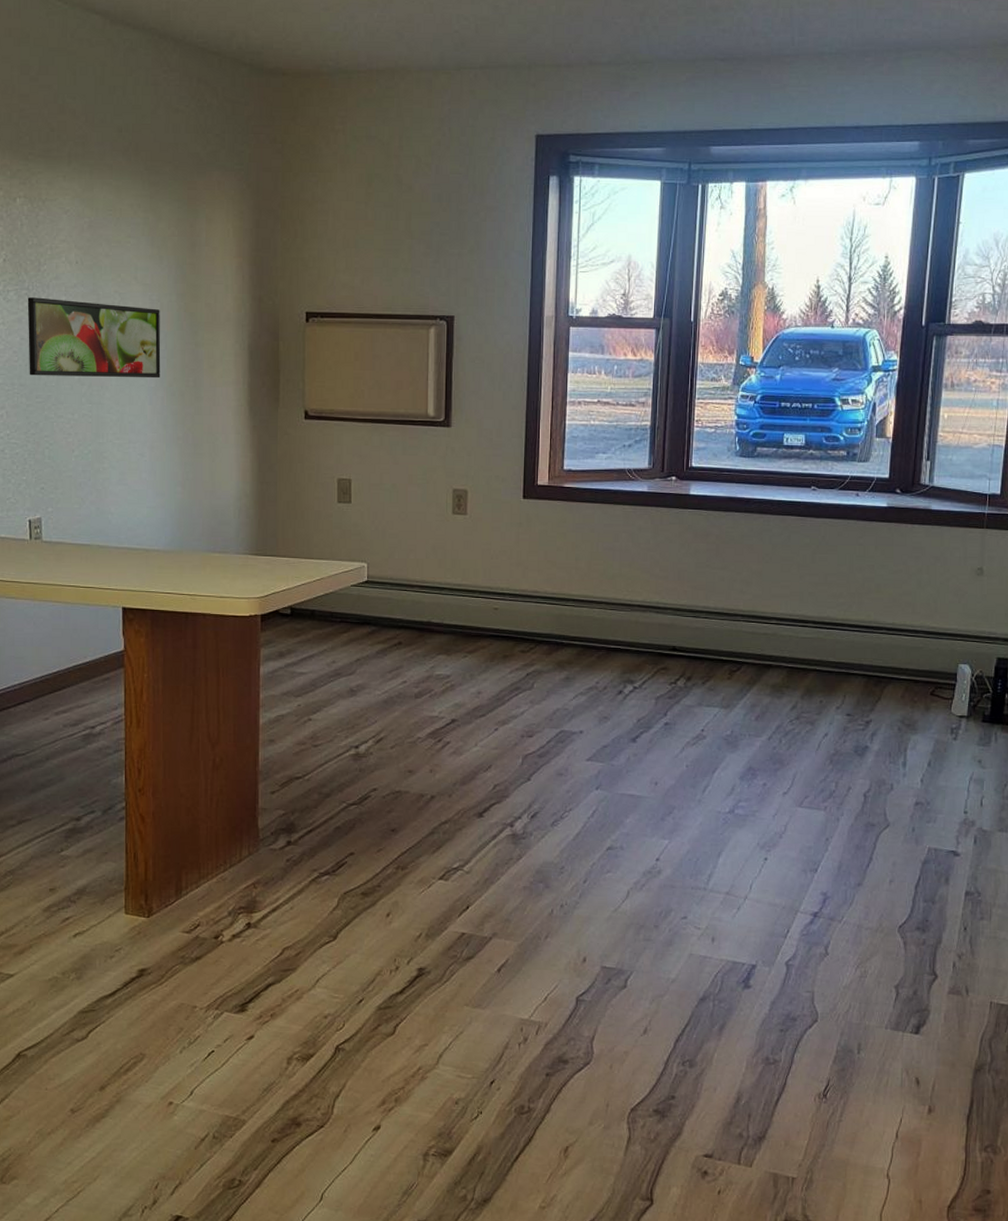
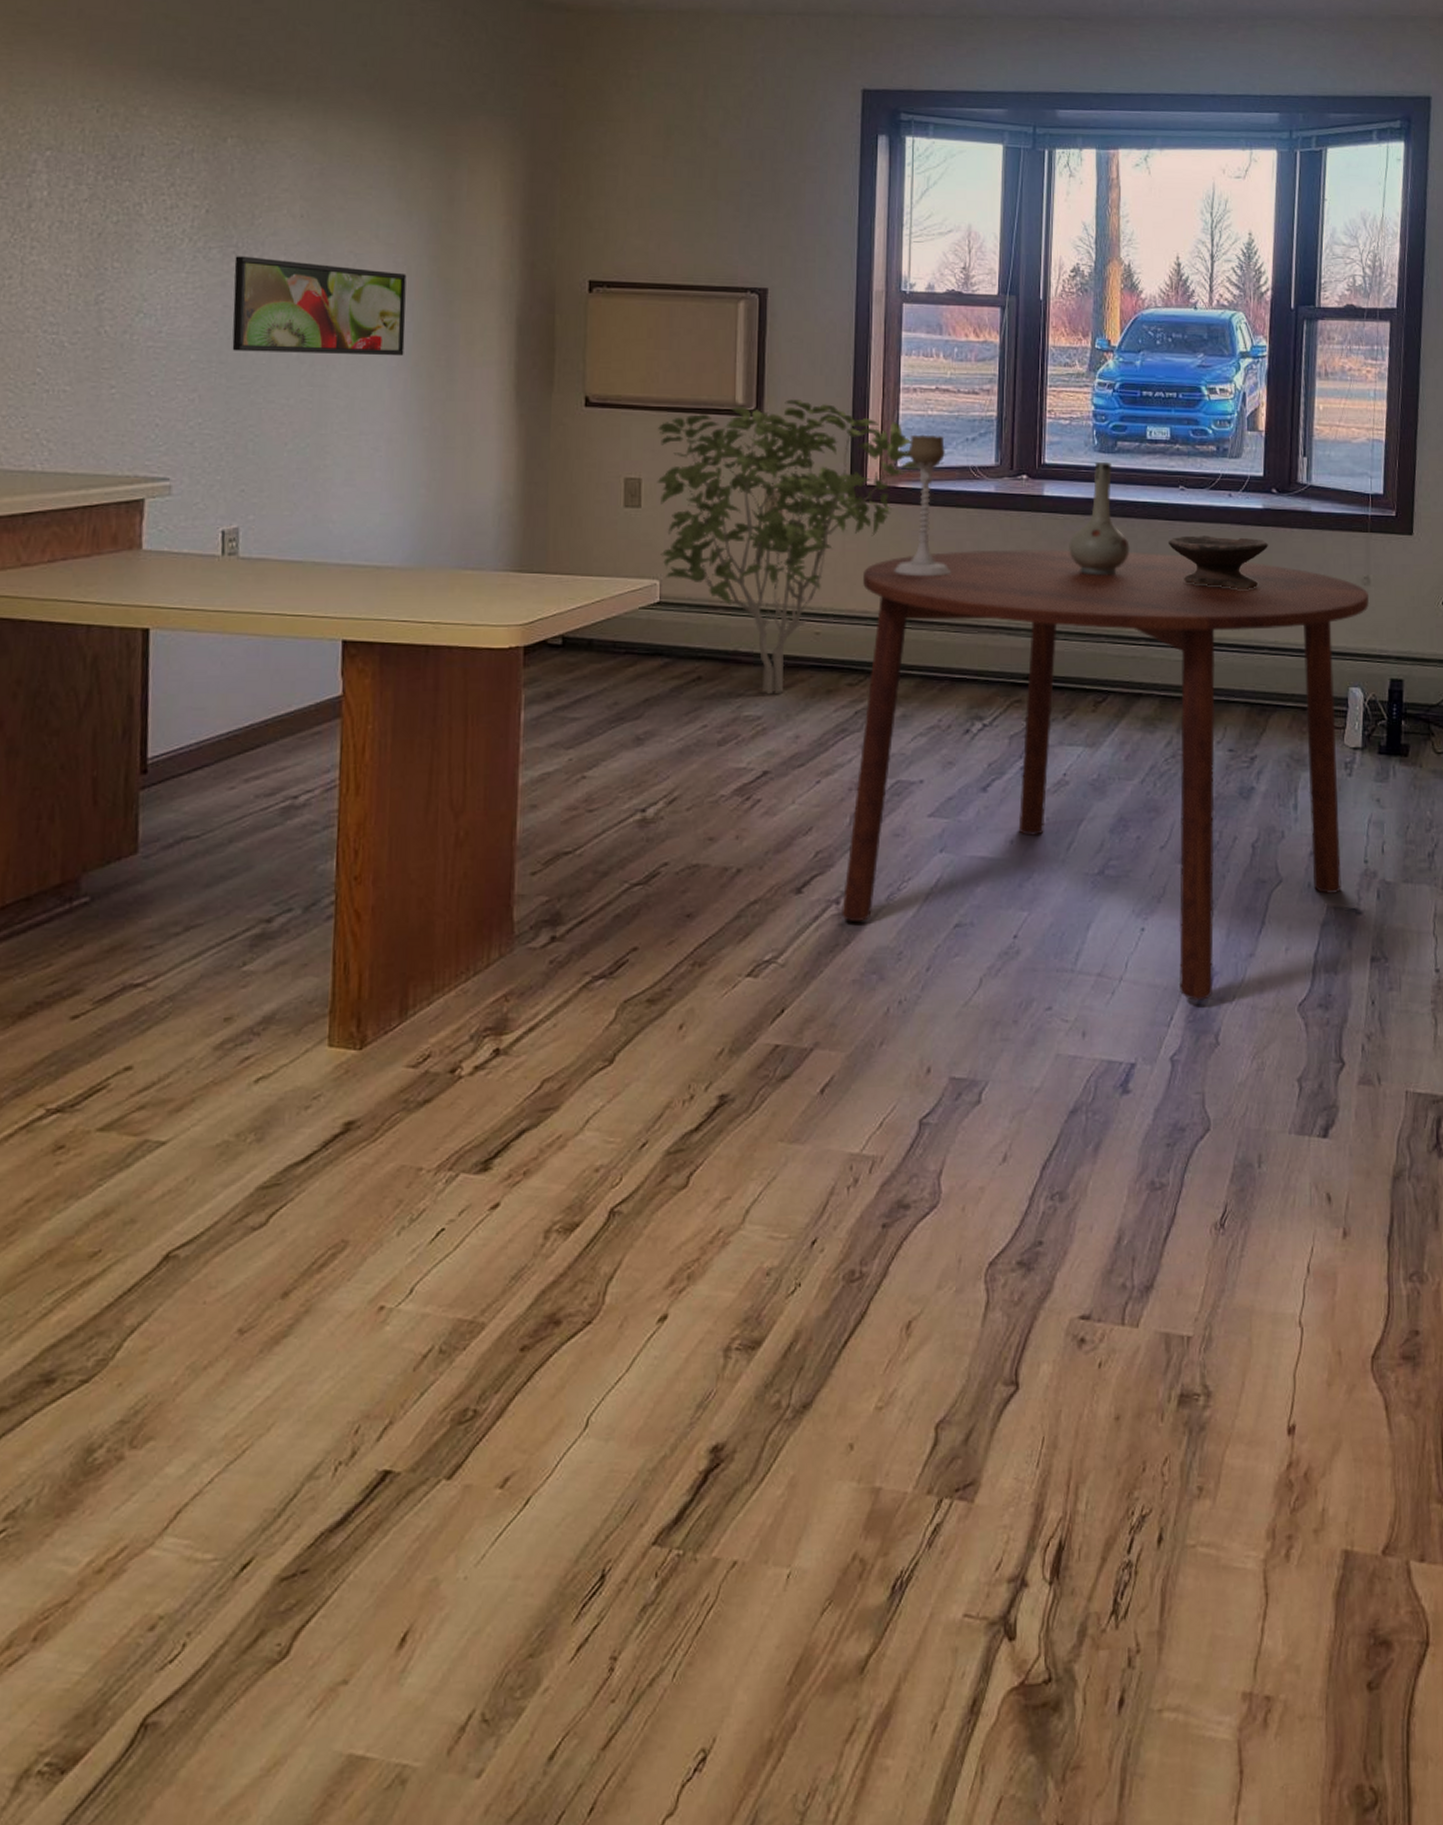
shrub: none [364,412,584,658] -> present [657,399,920,695]
dining table: none [514,541,982,919] -> present [840,549,1370,1002]
candle holder: none [560,441,609,563] -> present [894,434,952,577]
vase: none [711,464,765,564] -> present [1069,461,1130,576]
bowl: none [799,530,890,577] -> present [1167,535,1268,589]

